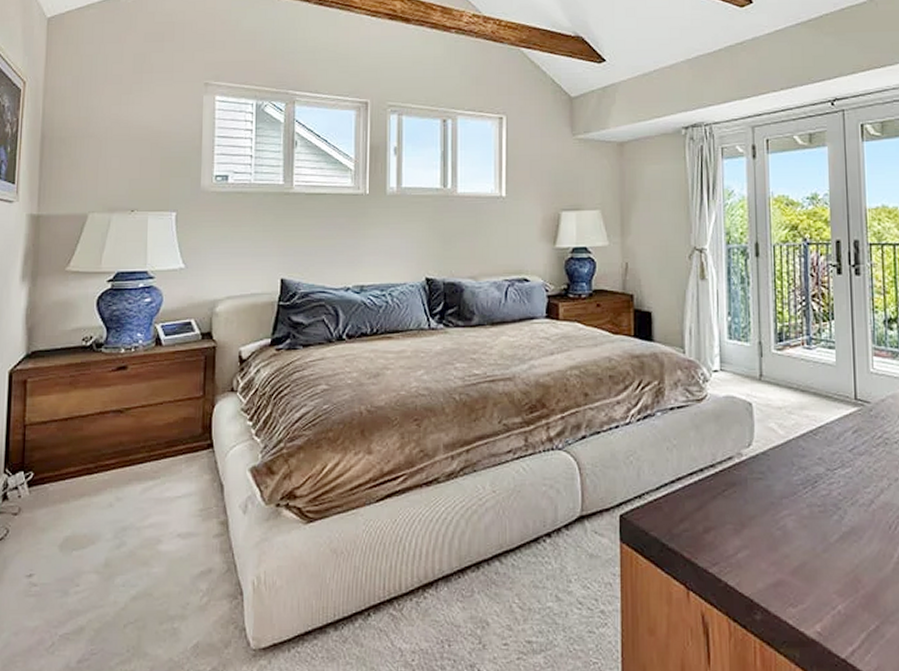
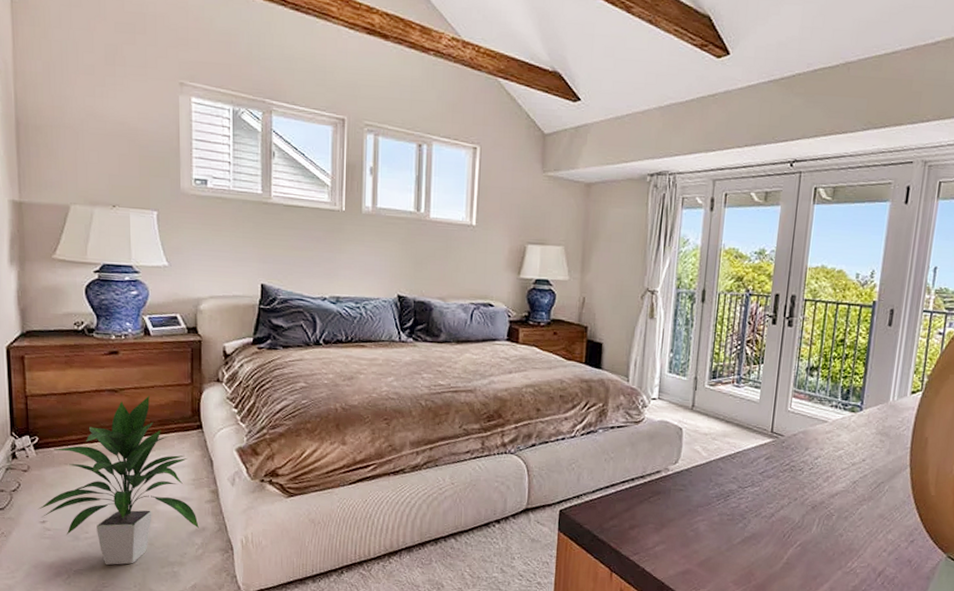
indoor plant: none [25,413,205,625] -> present [38,395,199,565]

